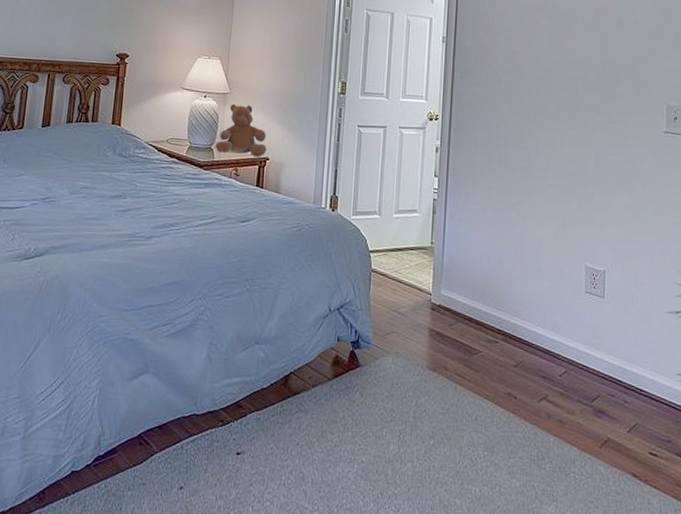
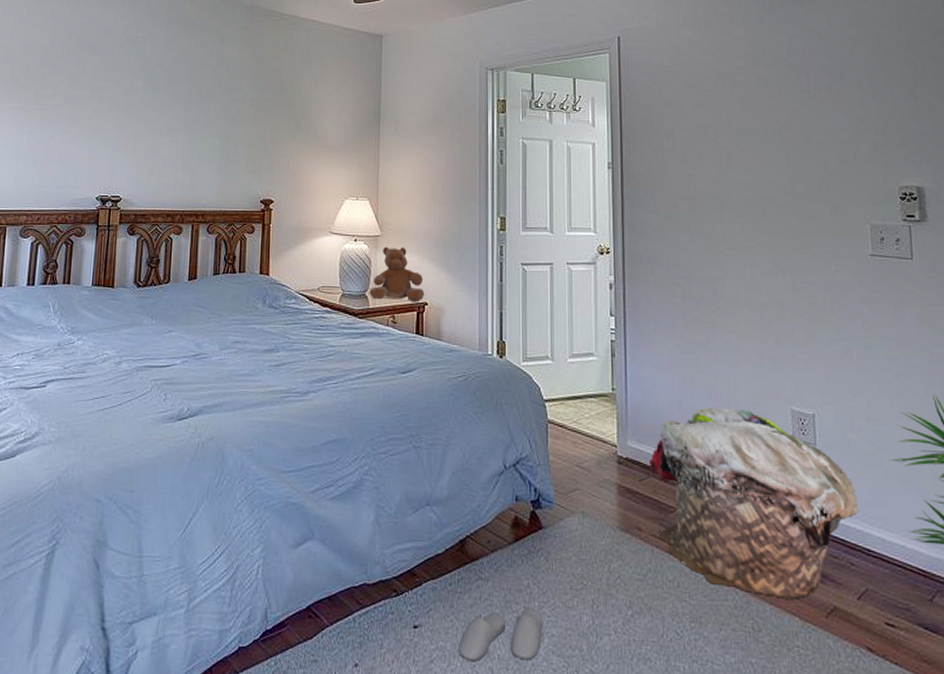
slippers: none [276,437,354,486] -> present [458,607,543,662]
laundry basket: none [458,262,635,432] -> present [648,407,859,599]

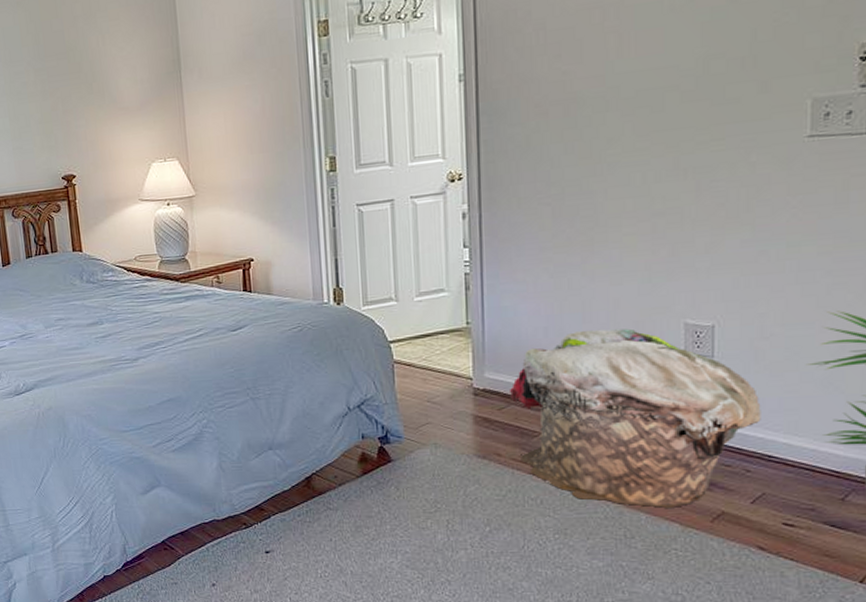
teddy bear: present [369,246,425,303] -> none [189,204,250,263]
slippers: present [458,607,543,662] -> none [311,531,396,578]

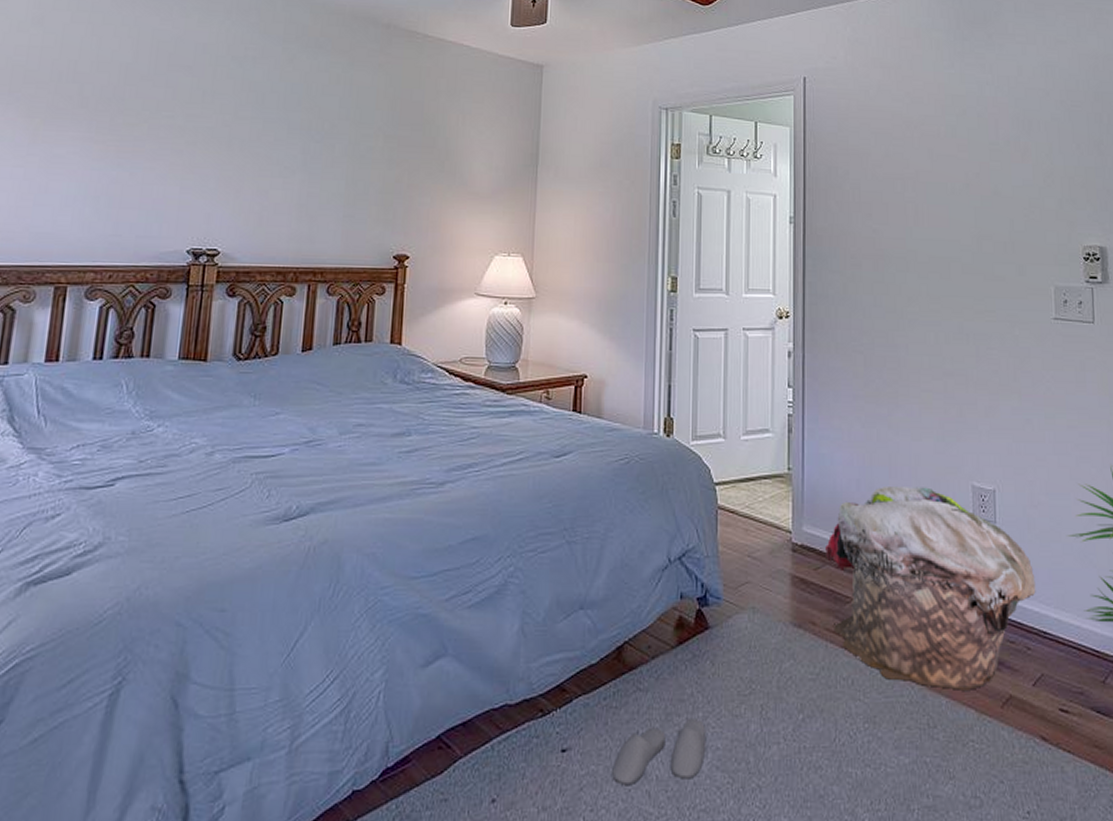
slippers: none [311,531,396,578] -> present [612,719,707,786]

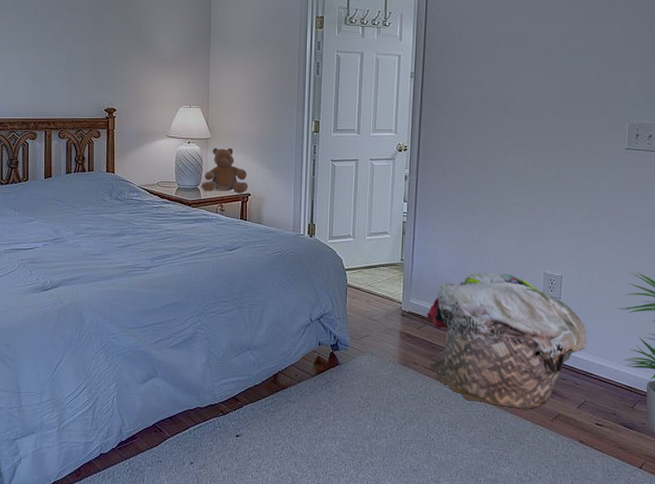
teddy bear: none [520,310,584,375] -> present [201,147,249,194]
slippers: present [612,719,707,786] -> none [270,420,336,459]

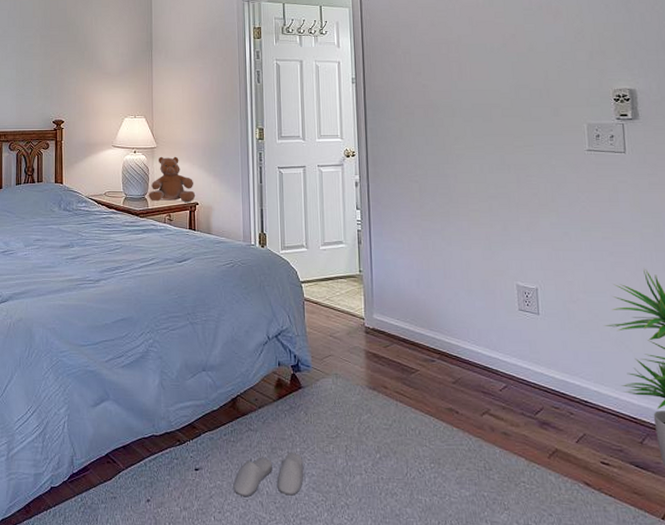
slippers: none [270,420,336,459] -> present [233,453,304,498]
laundry basket: present [426,272,588,409] -> none [392,284,577,443]

